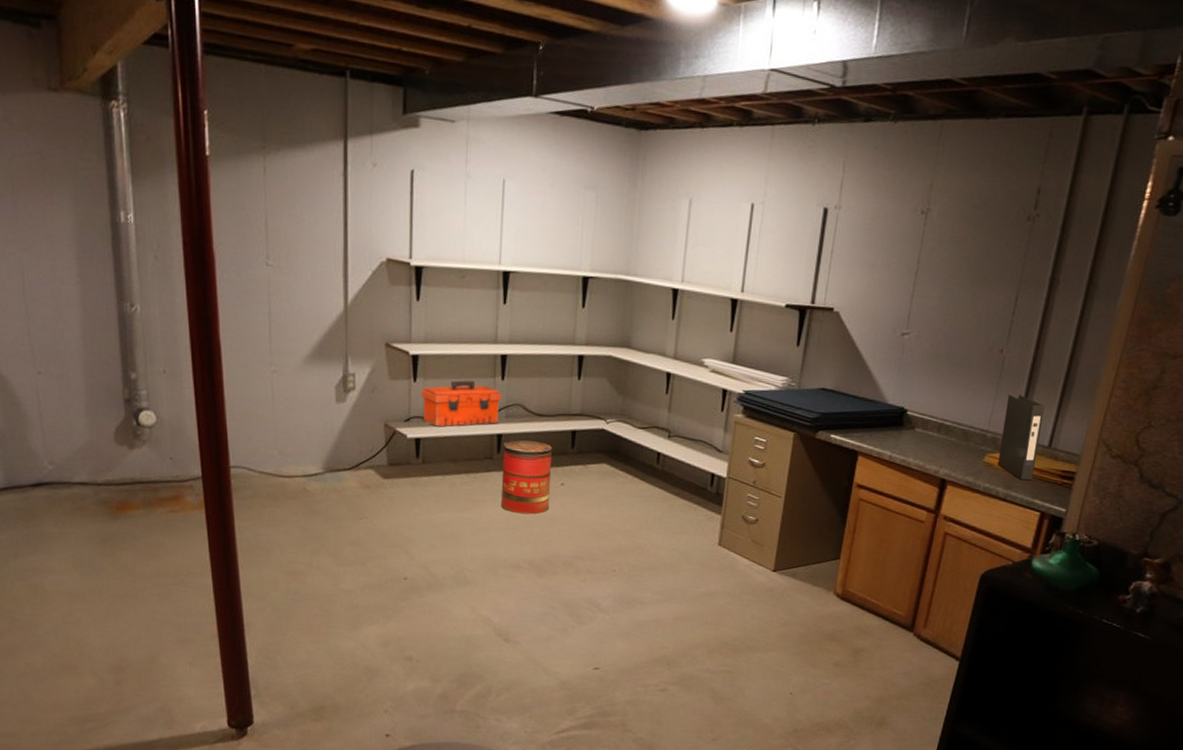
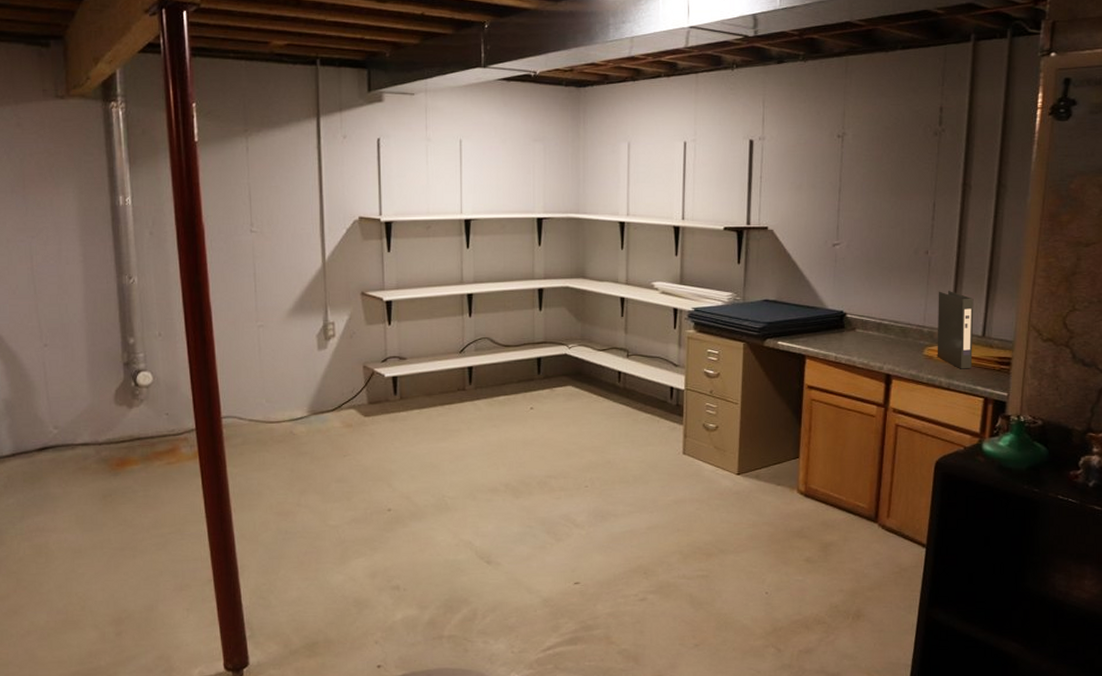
toolbox: present [421,380,501,427] -> none [395,319,470,365]
storage container: present [500,439,553,515] -> none [474,369,521,440]

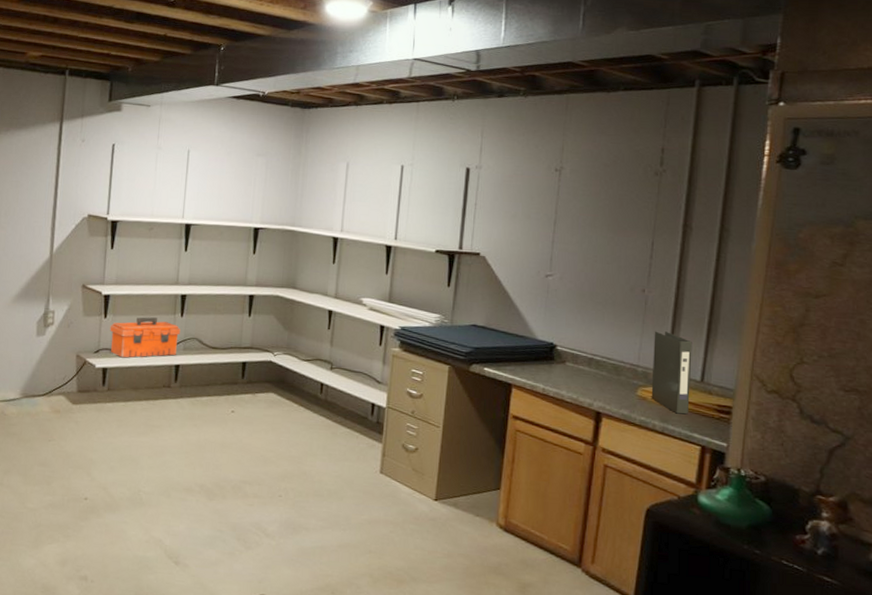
toolbox: none [395,319,470,365] -> present [110,316,180,358]

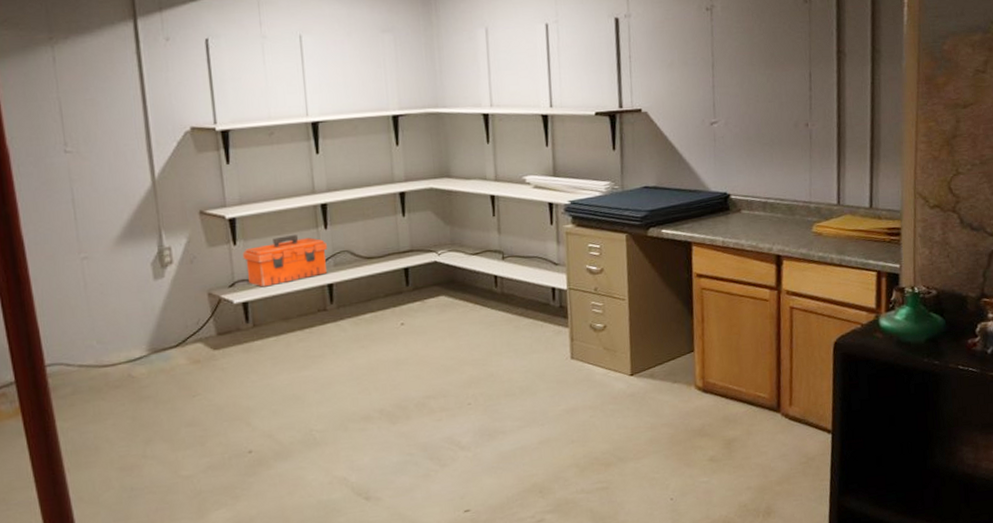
binder: present [651,331,692,415] -> none [821,163,862,244]

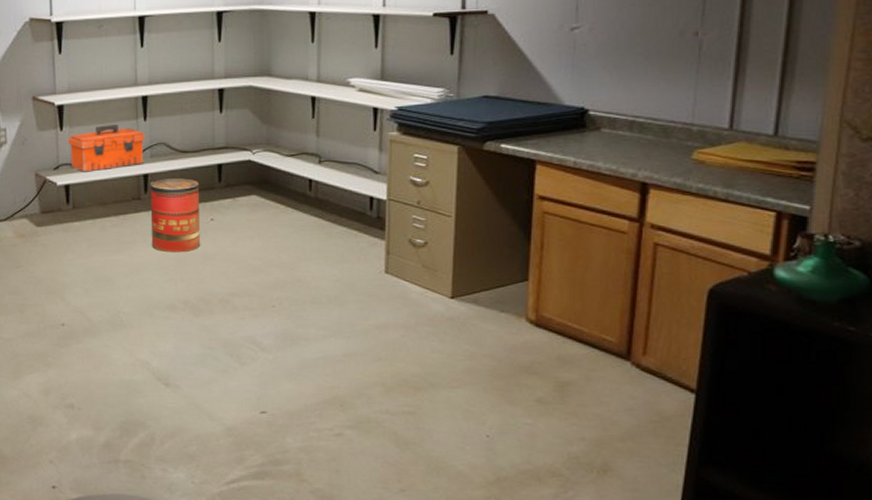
storage container: none [335,284,392,363] -> present [150,177,200,253]

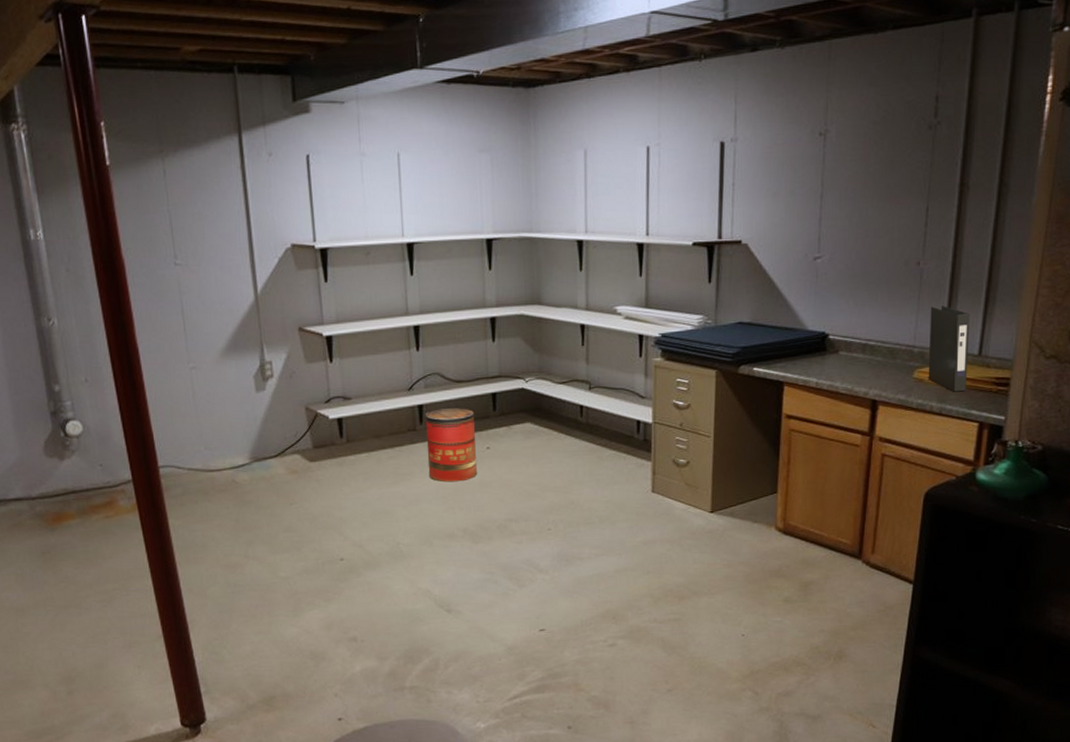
toolbox: present [67,123,145,172] -> none [338,354,418,405]
binder: none [710,80,762,177] -> present [928,306,970,392]

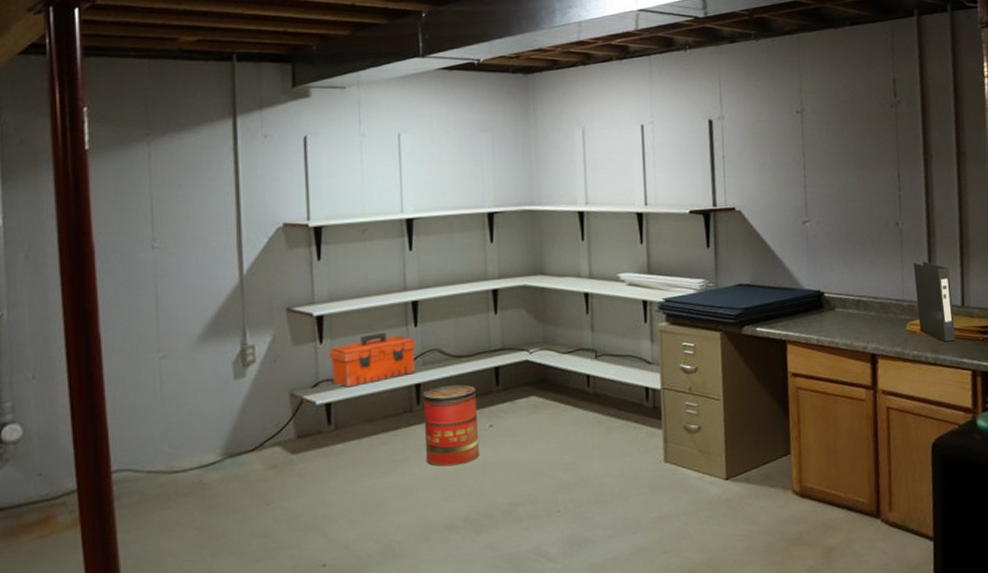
toolbox: none [338,354,418,405] -> present [328,332,416,388]

